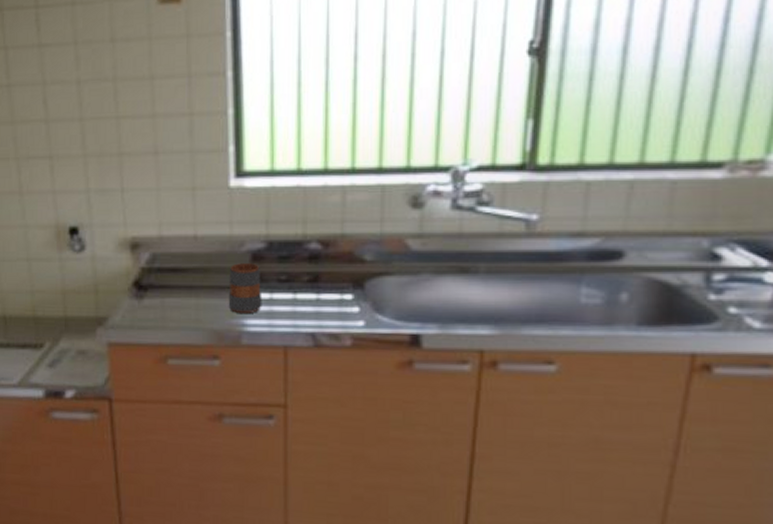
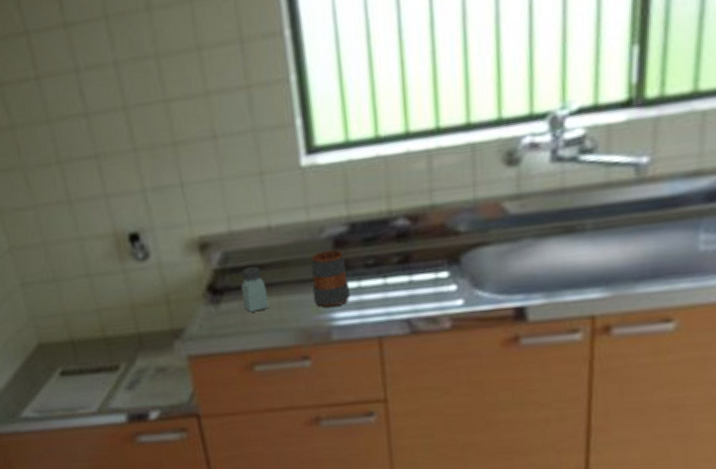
saltshaker: none [163,269,188,310] -> present [240,266,269,312]

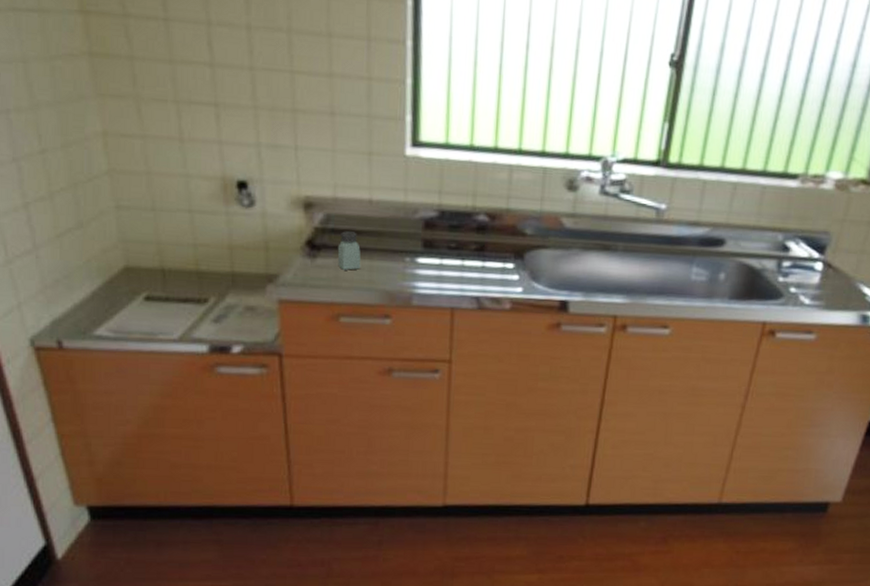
mug: present [311,250,351,308] -> none [400,229,433,278]

